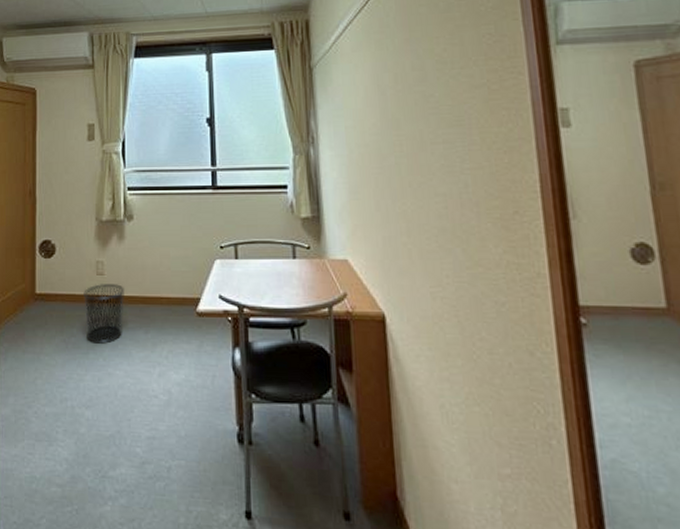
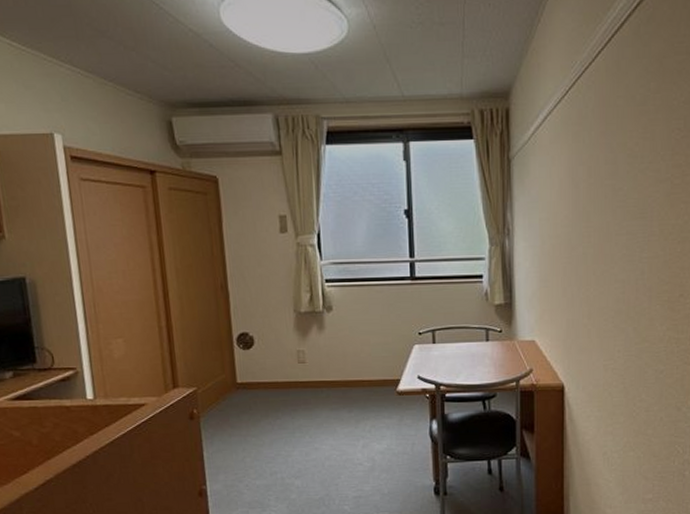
waste bin: present [84,284,124,344] -> none [286,371,327,424]

